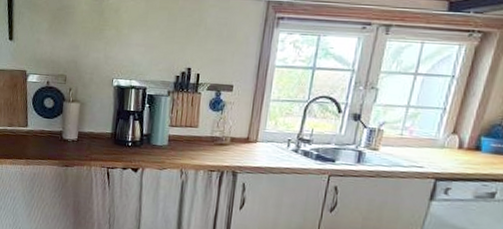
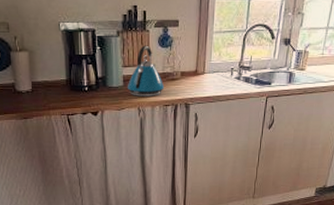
kettle: none [171,107,212,160] -> present [127,45,165,96]

